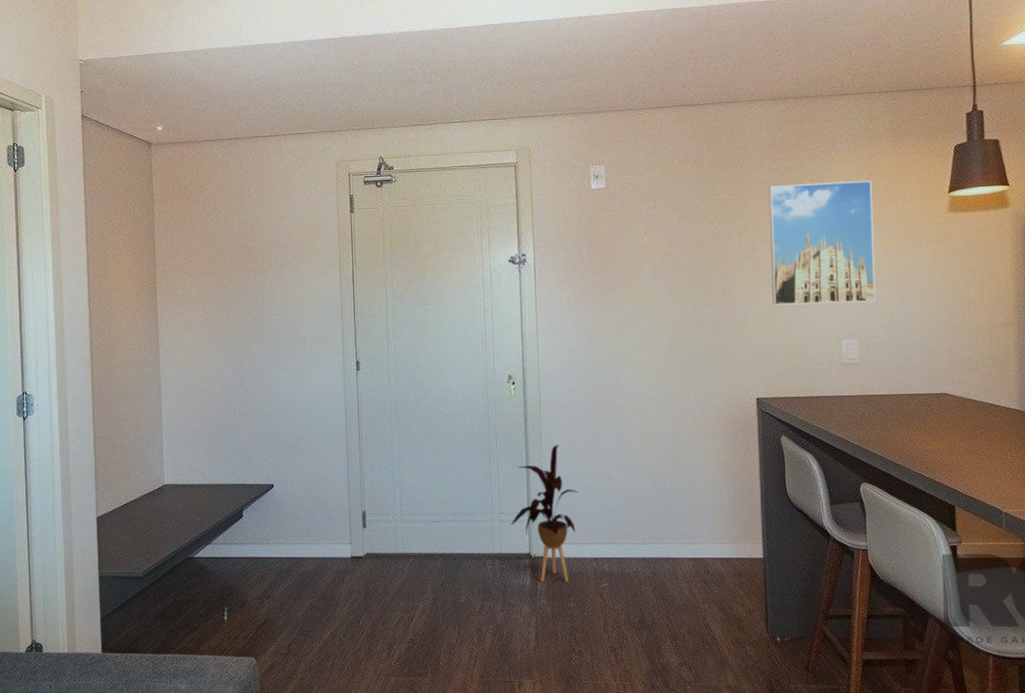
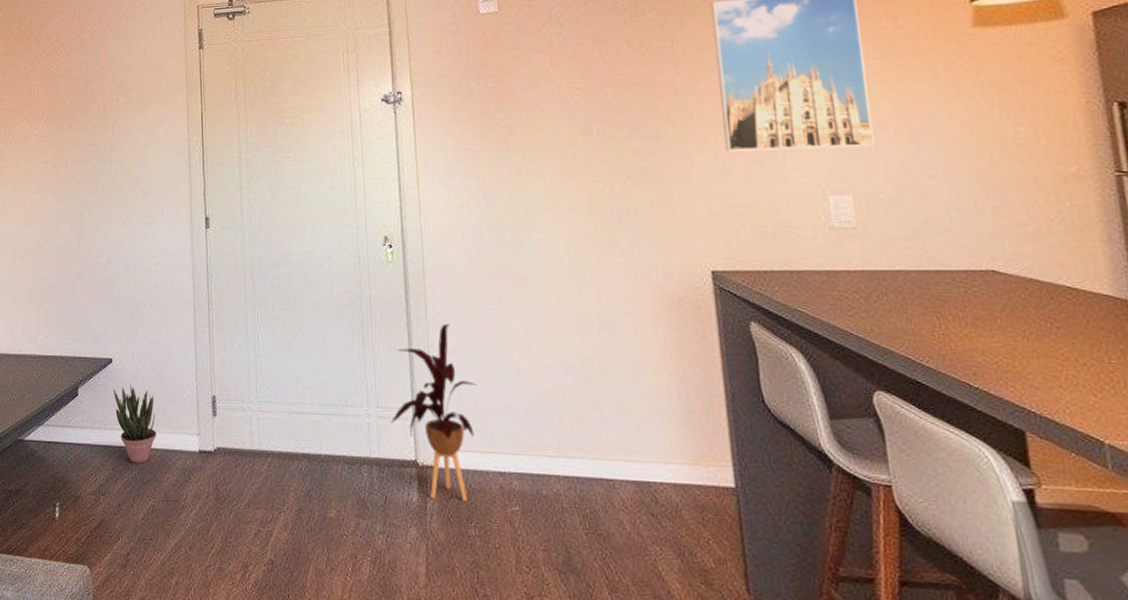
potted plant: none [274,504,314,570] -> present [113,383,156,464]

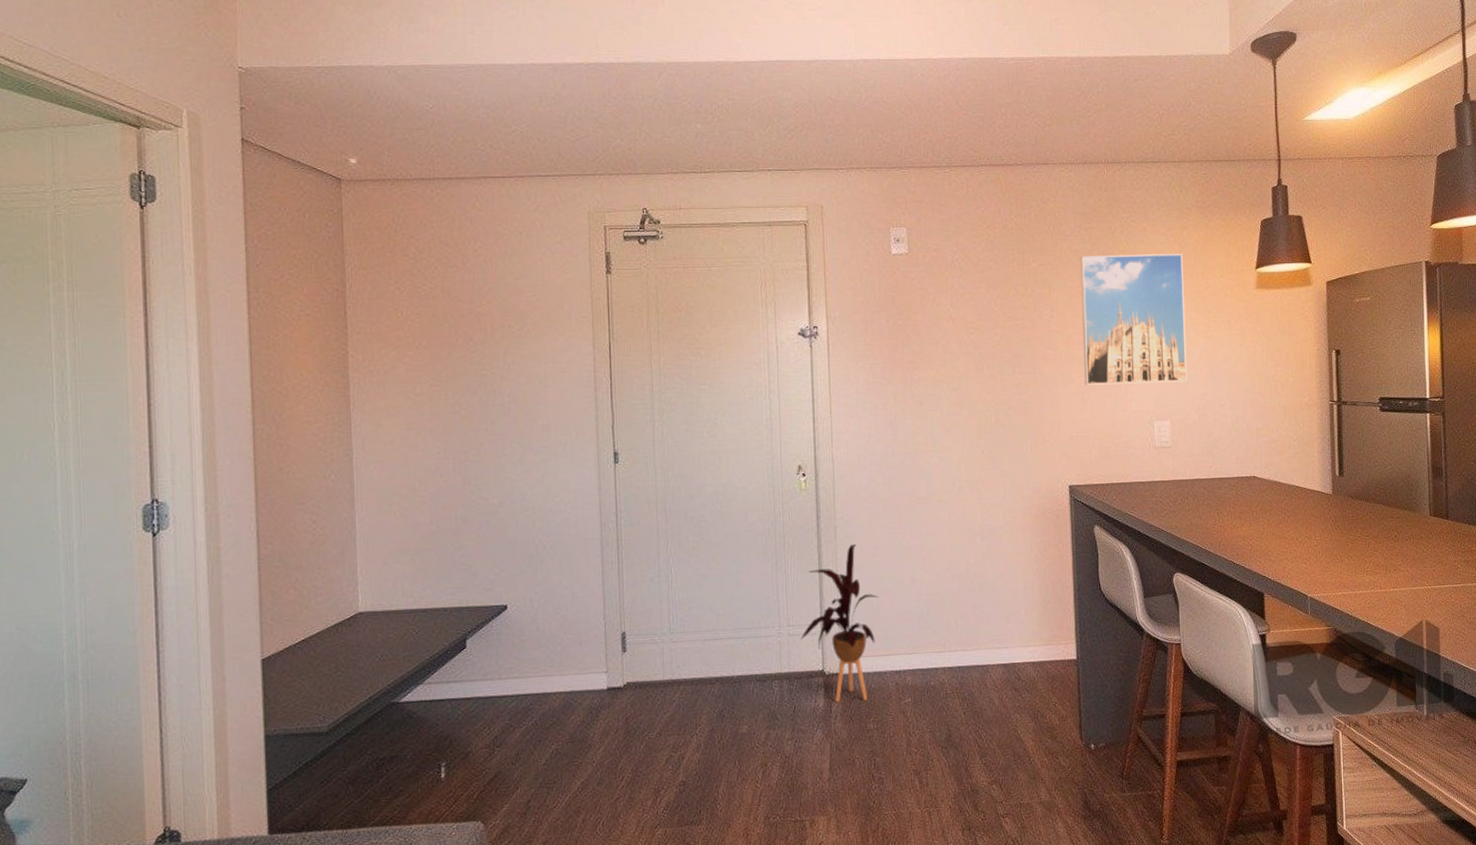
potted plant: present [113,383,156,464] -> none [508,629,560,710]

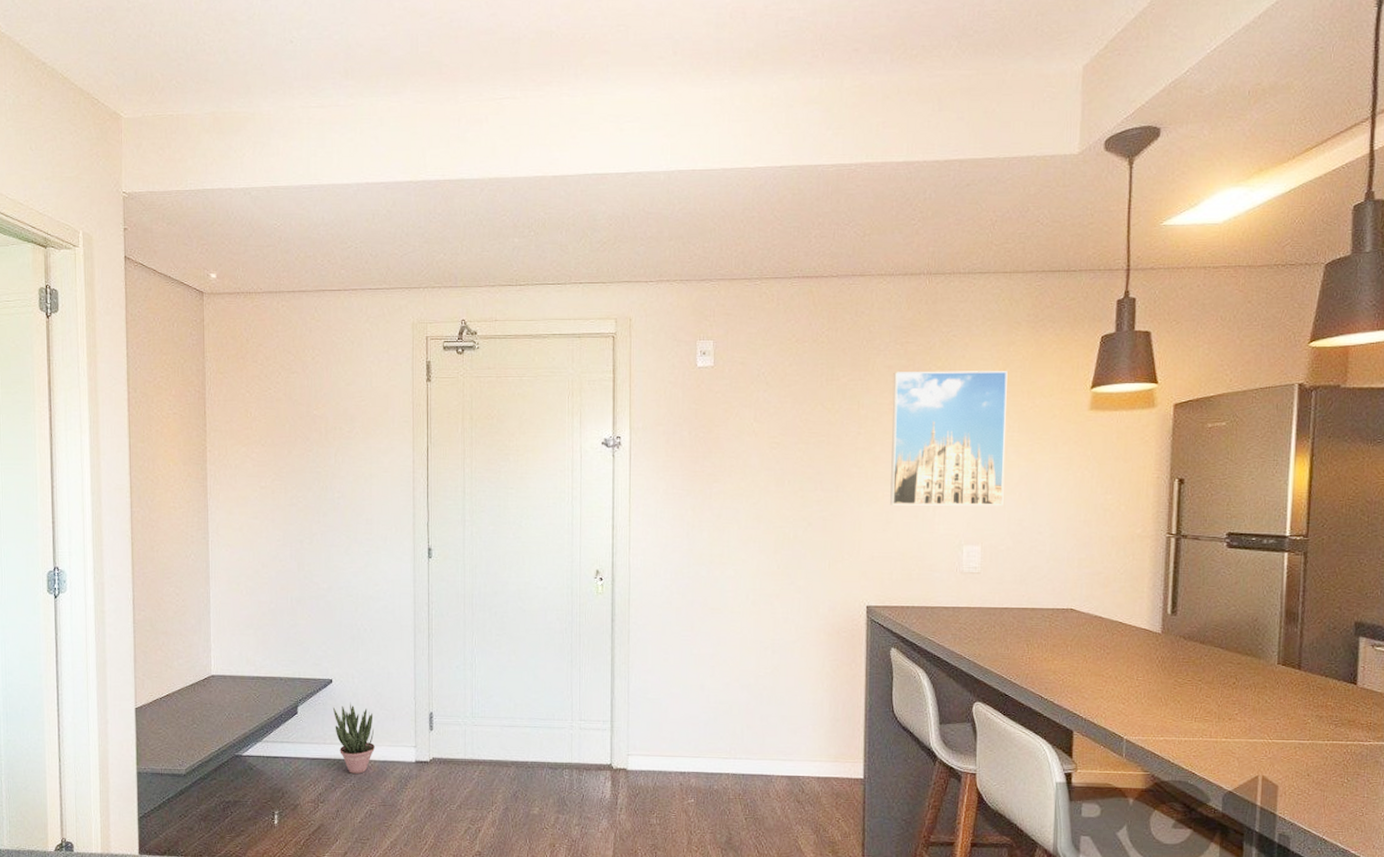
potted plant: none [508,629,560,710] -> present [332,702,375,774]
house plant: present [800,544,879,703] -> none [591,648,668,797]

